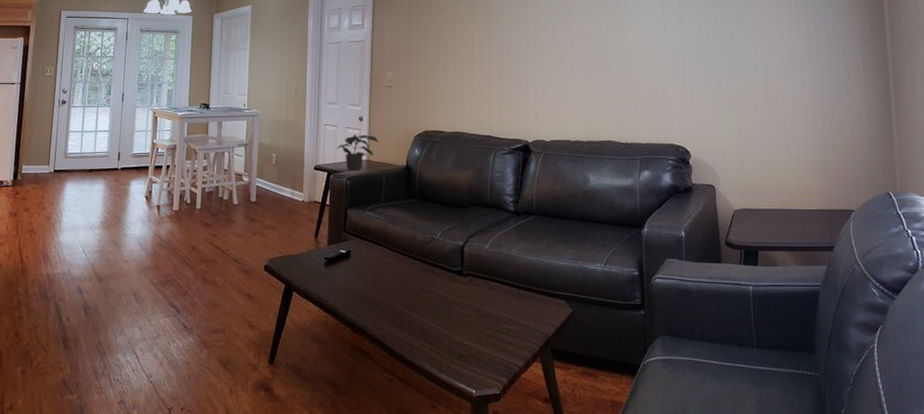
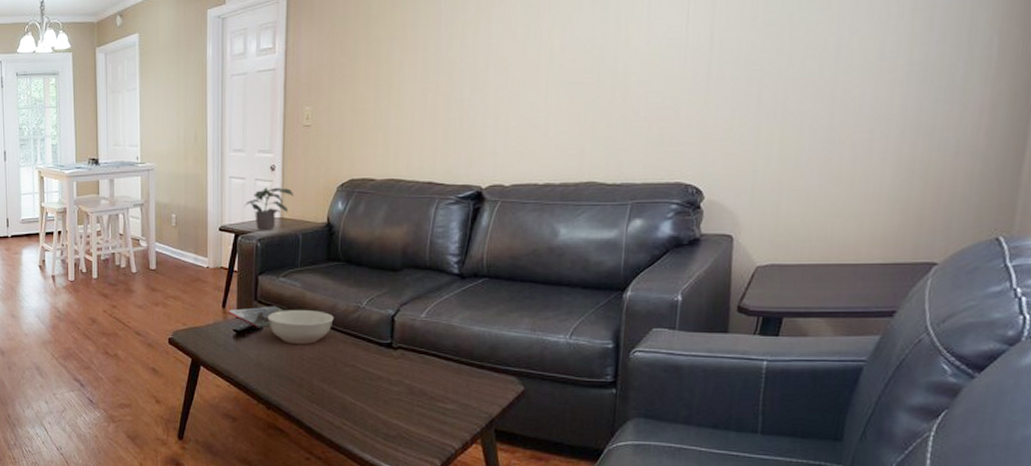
magazine: none [318,236,370,257] -> present [226,306,285,328]
bowl: none [355,240,413,272] -> present [267,310,334,345]

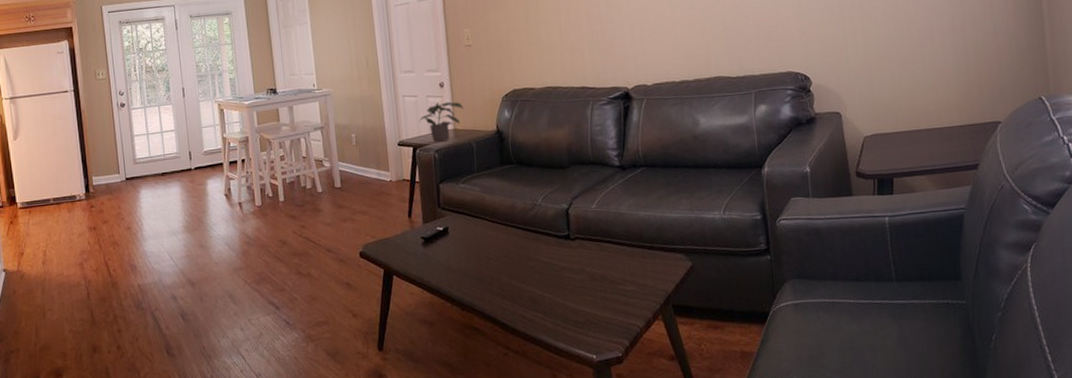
magazine: present [226,306,285,328] -> none [413,211,468,234]
bowl: present [267,310,334,345] -> none [452,211,514,246]

